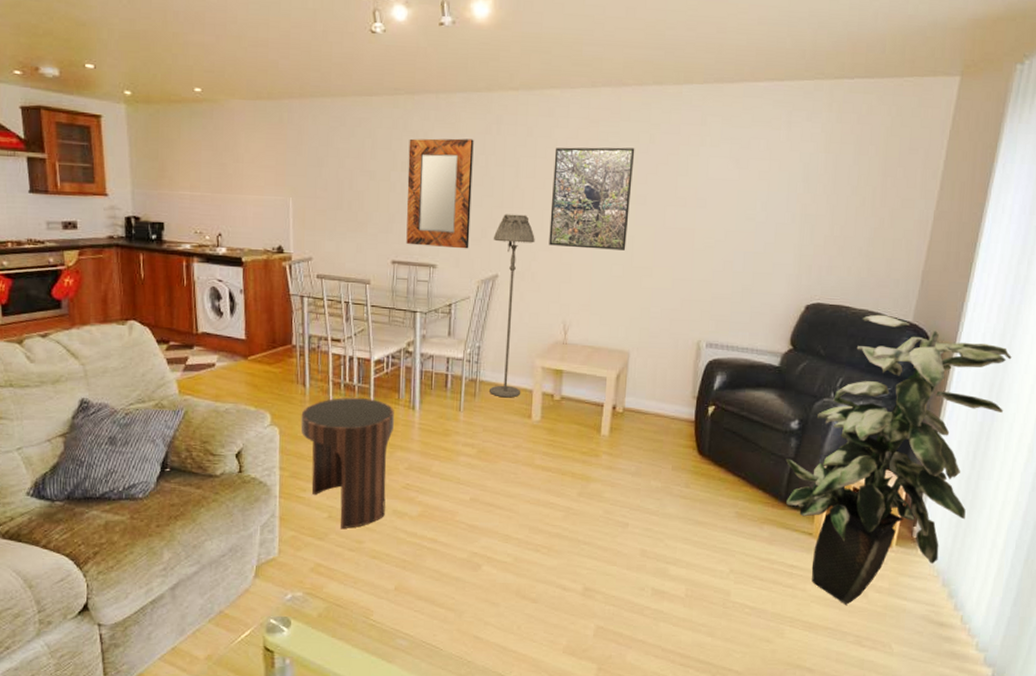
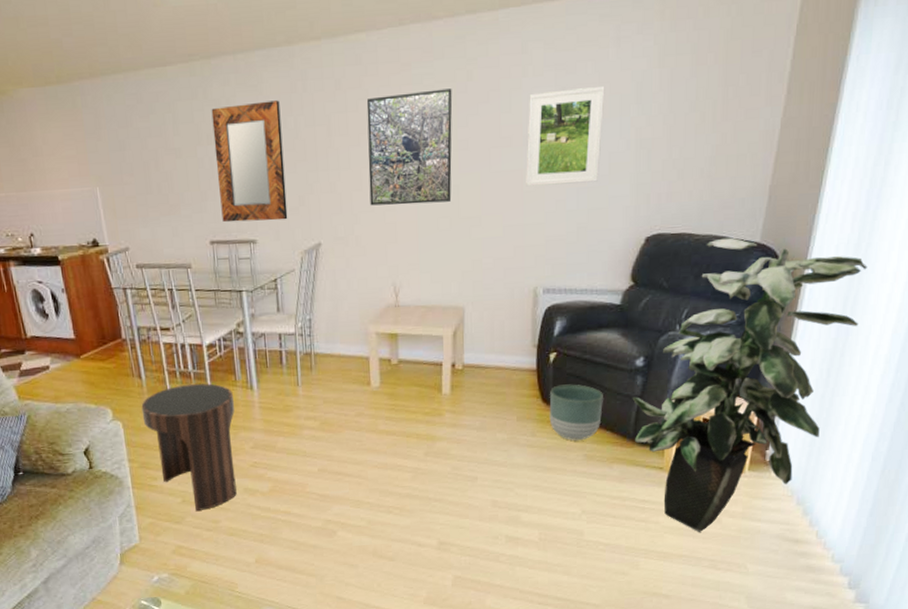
floor lamp: present [490,214,535,398] -> none [311,176,357,368]
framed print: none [697,161,775,248] -> present [526,85,605,187]
planter: none [703,438,758,496] -> present [549,384,603,440]

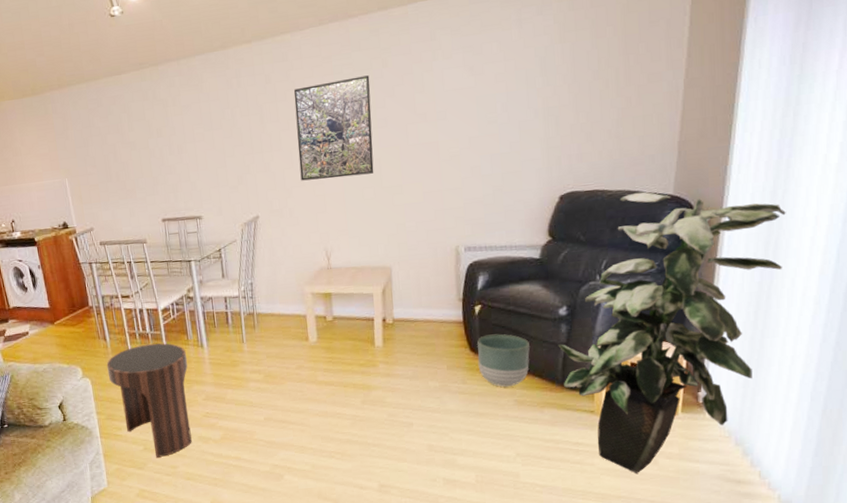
home mirror: present [211,100,288,223] -> none [160,96,229,203]
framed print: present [526,85,605,187] -> none [440,62,511,156]

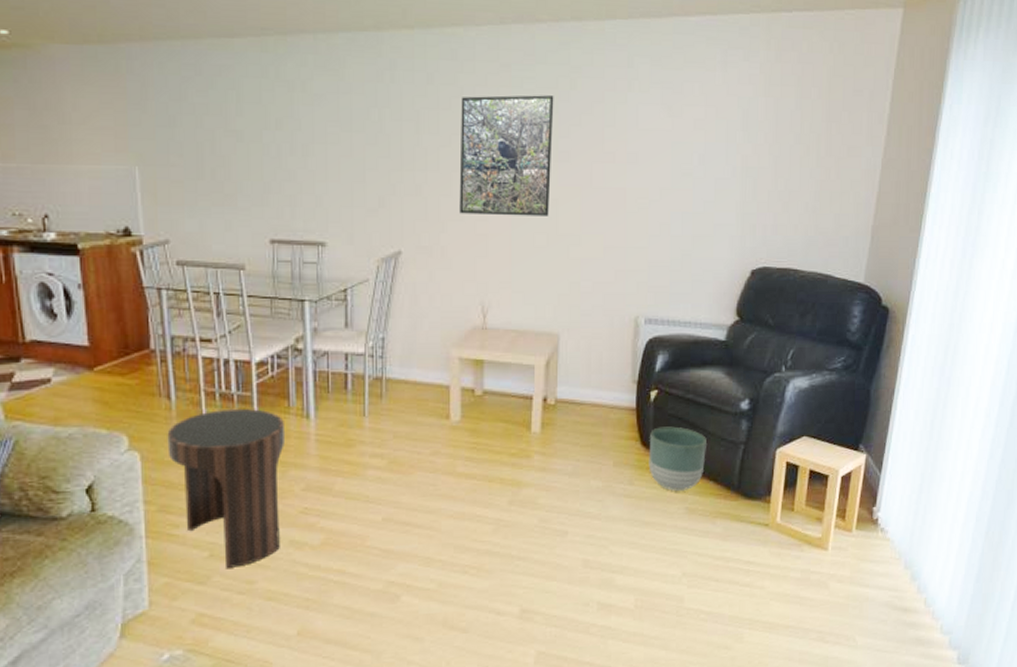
indoor plant: present [558,191,786,474] -> none [737,276,966,599]

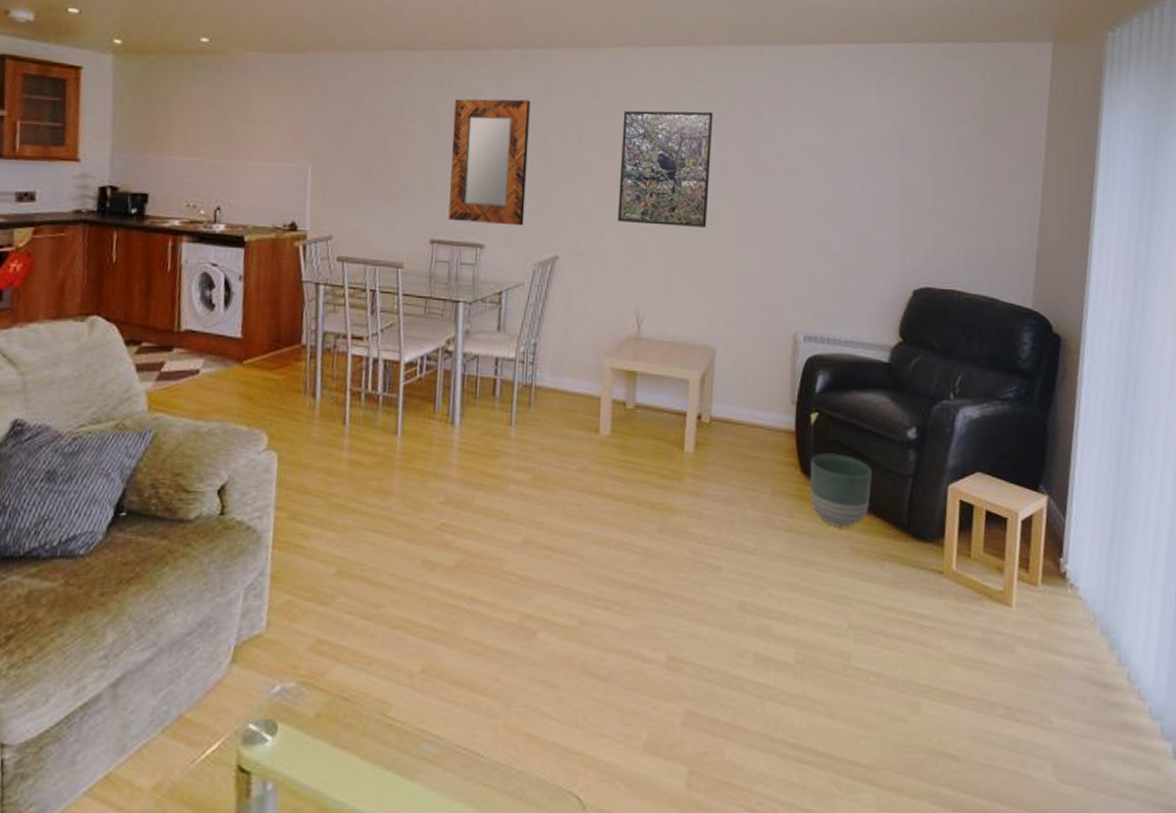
side table: present [167,409,286,568] -> none [306,411,429,587]
home mirror: none [283,88,365,222] -> present [448,98,531,226]

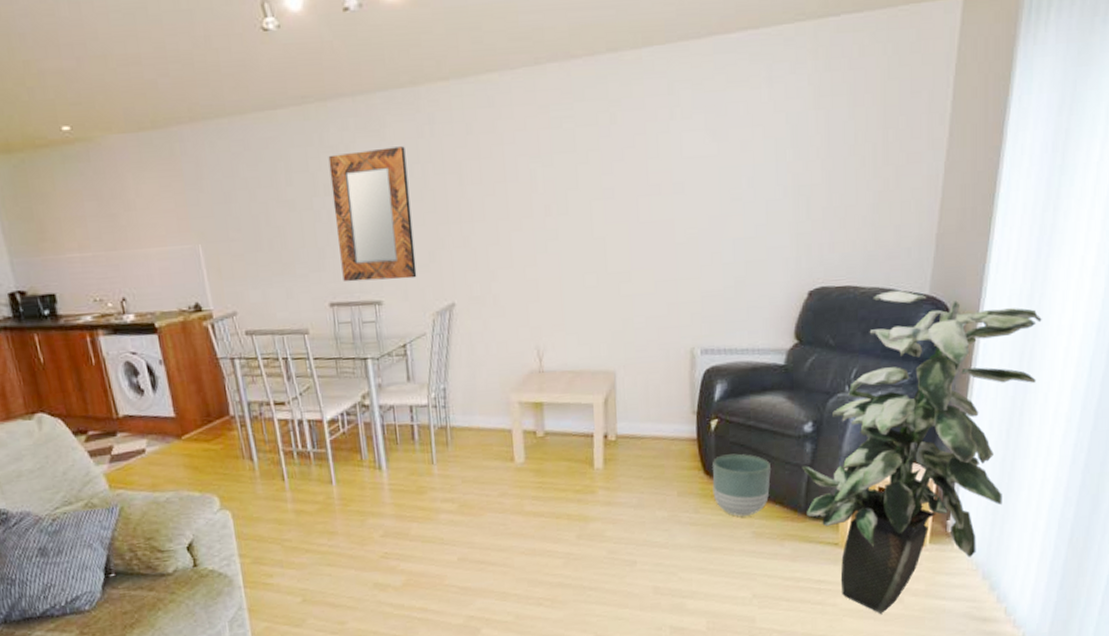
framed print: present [618,110,713,227] -> none [501,132,598,261]
indoor plant: none [904,300,1144,665] -> present [801,290,1042,614]

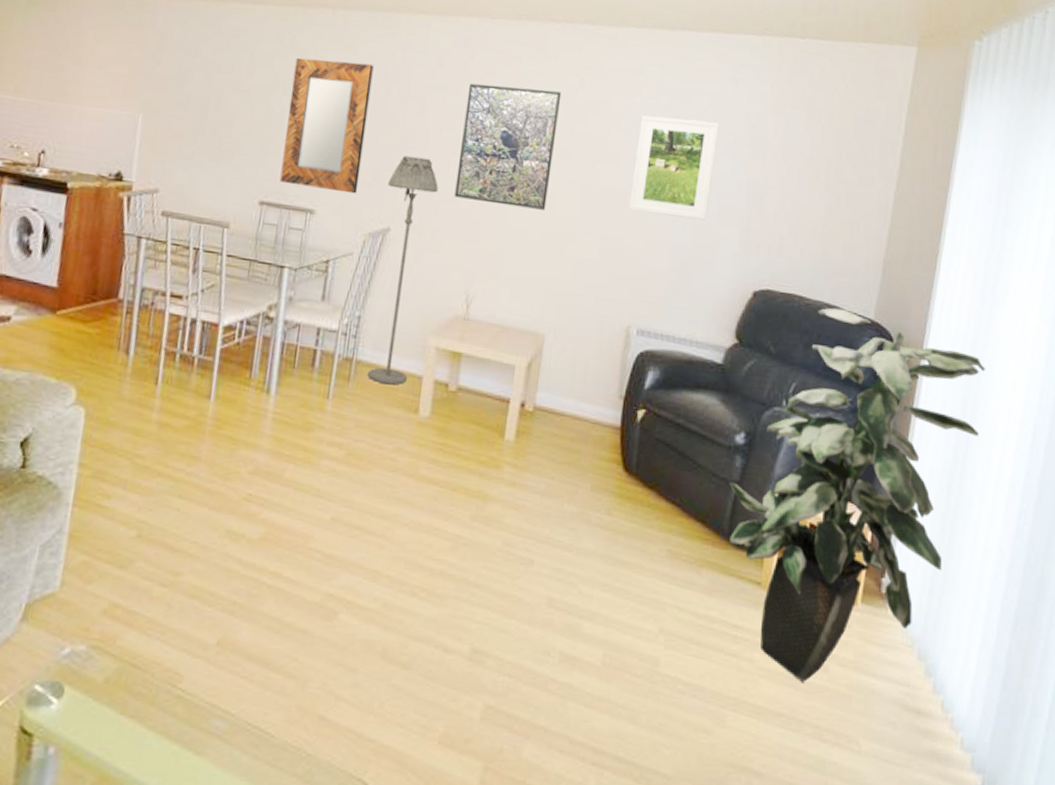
floor lamp: none [443,228,498,443] -> present [368,155,439,385]
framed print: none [501,132,598,261] -> present [454,83,562,210]
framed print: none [677,128,759,238] -> present [629,115,720,220]
planter: present [712,453,771,516] -> none [630,451,696,529]

